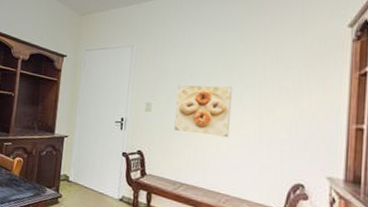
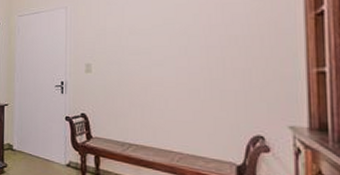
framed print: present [174,85,233,138] -> none [117,39,177,93]

